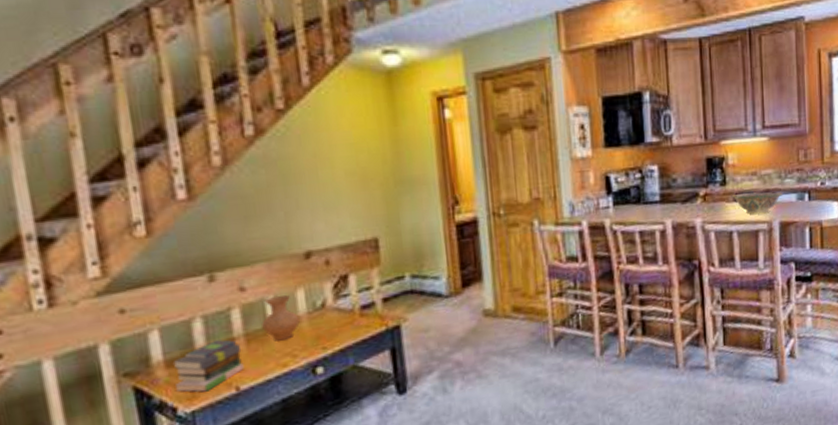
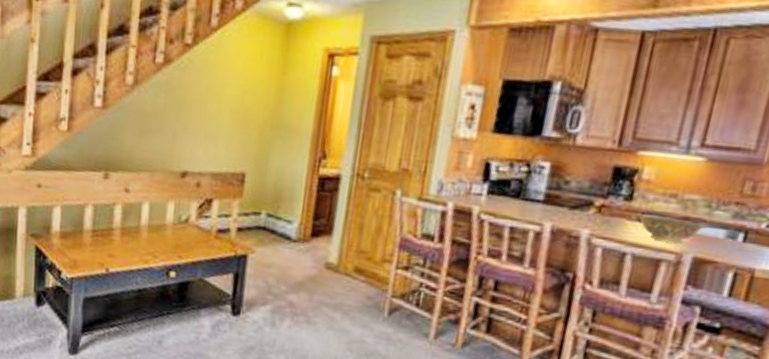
books: present [174,340,244,392] -> none [64,227,116,266]
vase: present [261,294,300,341] -> none [135,202,166,242]

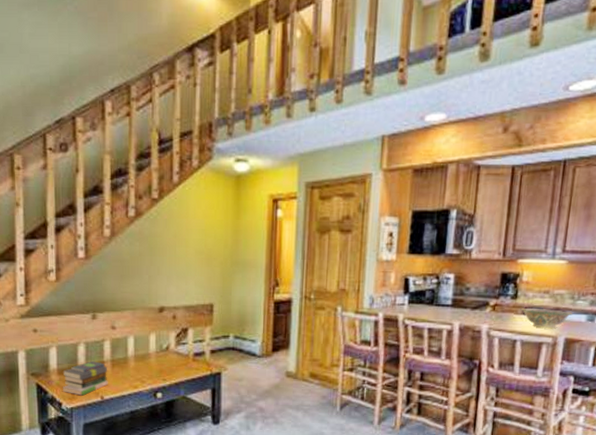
books: none [64,227,116,266] -> present [63,361,108,396]

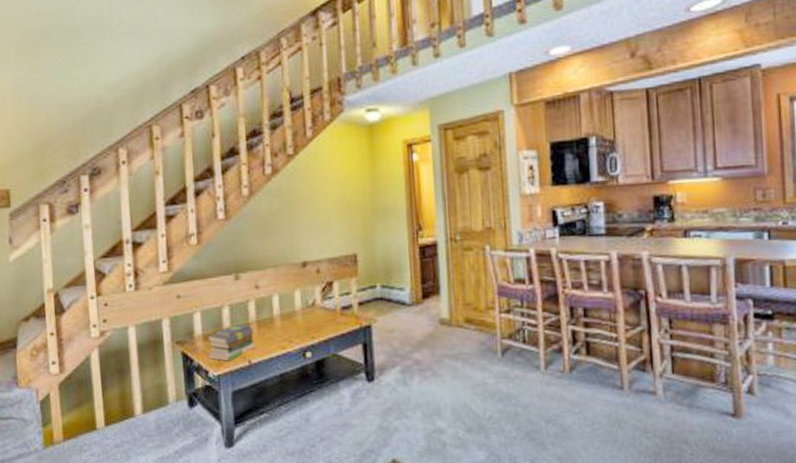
decorative bowl: present [520,308,574,329] -> none [680,229,739,250]

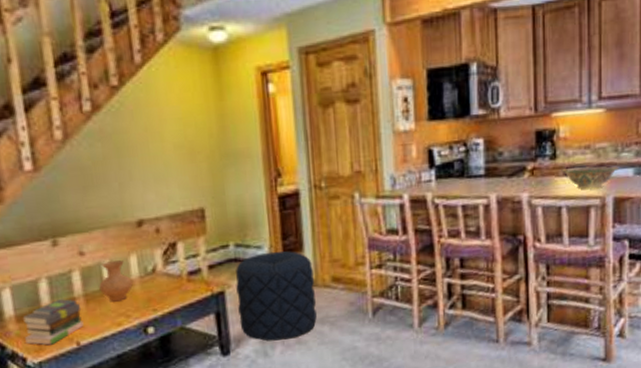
vase: none [269,293,296,329] -> present [99,259,133,302]
pouf: none [381,293,451,372] -> present [236,251,317,341]
decorative bowl: none [680,229,739,250] -> present [561,166,620,189]

